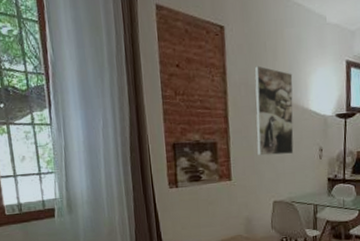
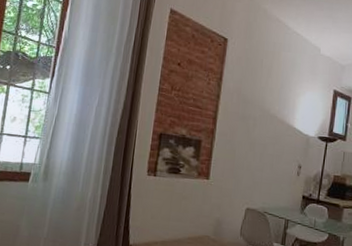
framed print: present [254,66,294,156] -> none [239,78,283,166]

